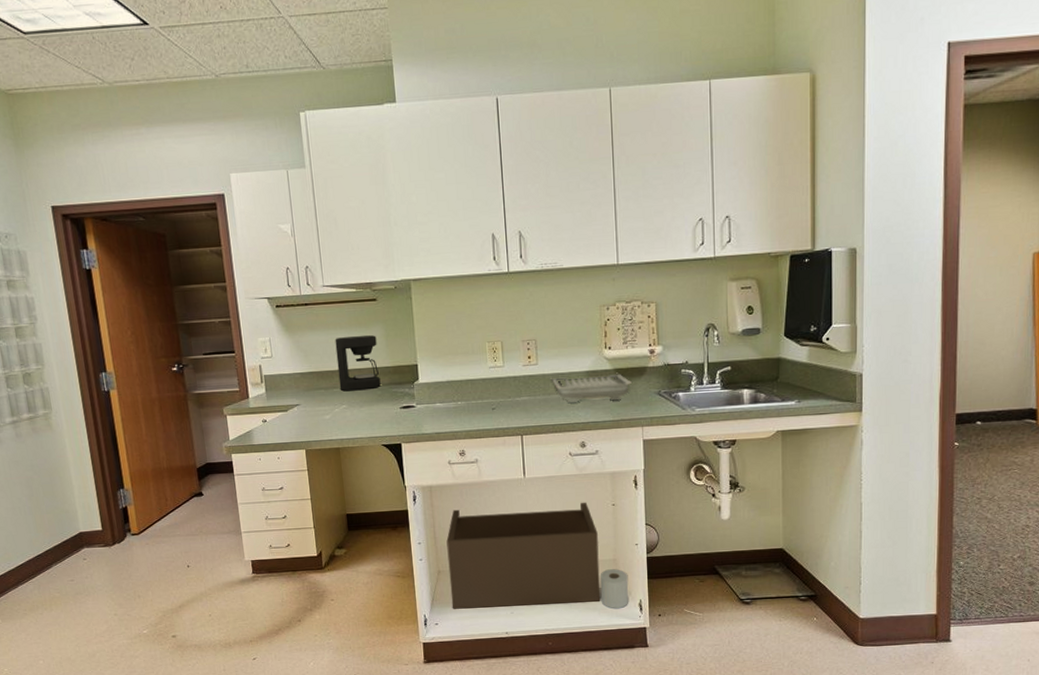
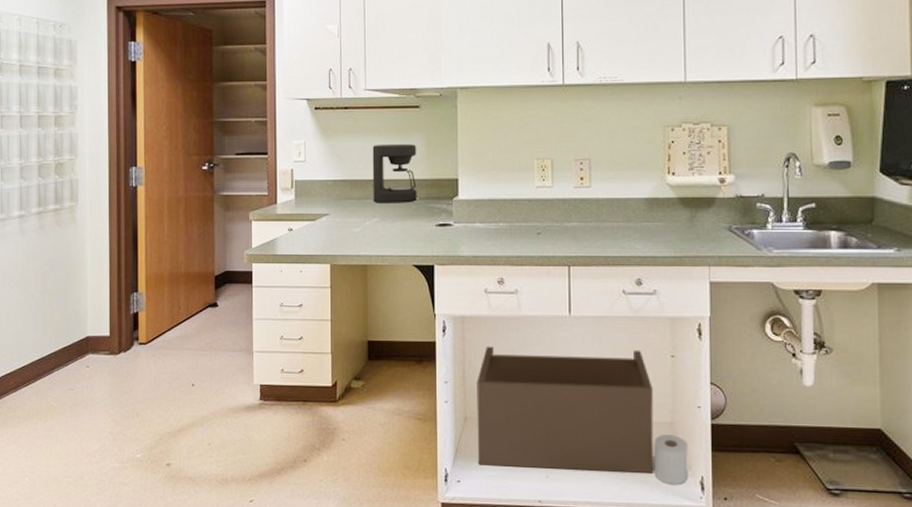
dish rack: present [550,372,632,404] -> none [605,202,698,234]

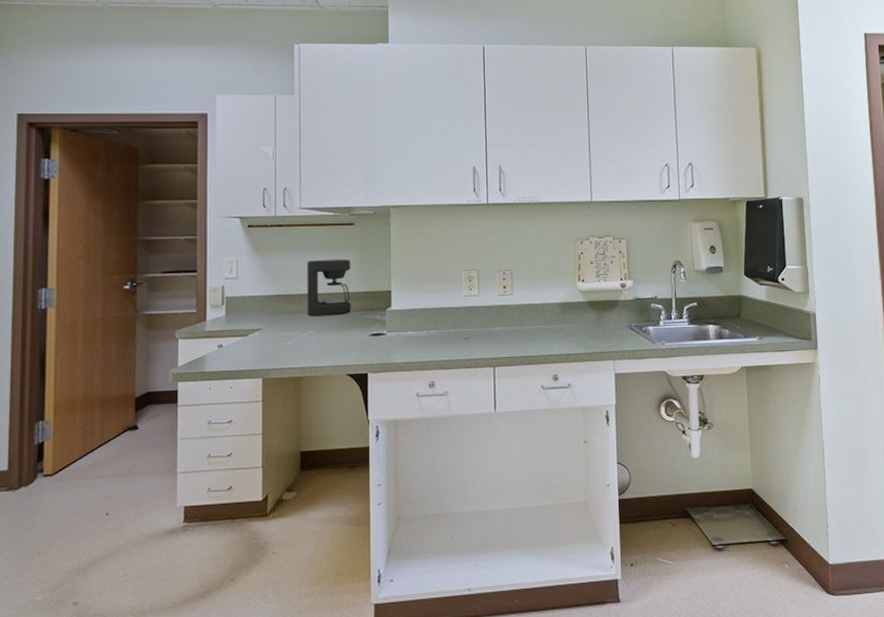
storage bin: present [476,346,654,473] -> none [409,438,571,562]
toilet paper roll: present [653,434,689,486] -> none [570,512,601,559]

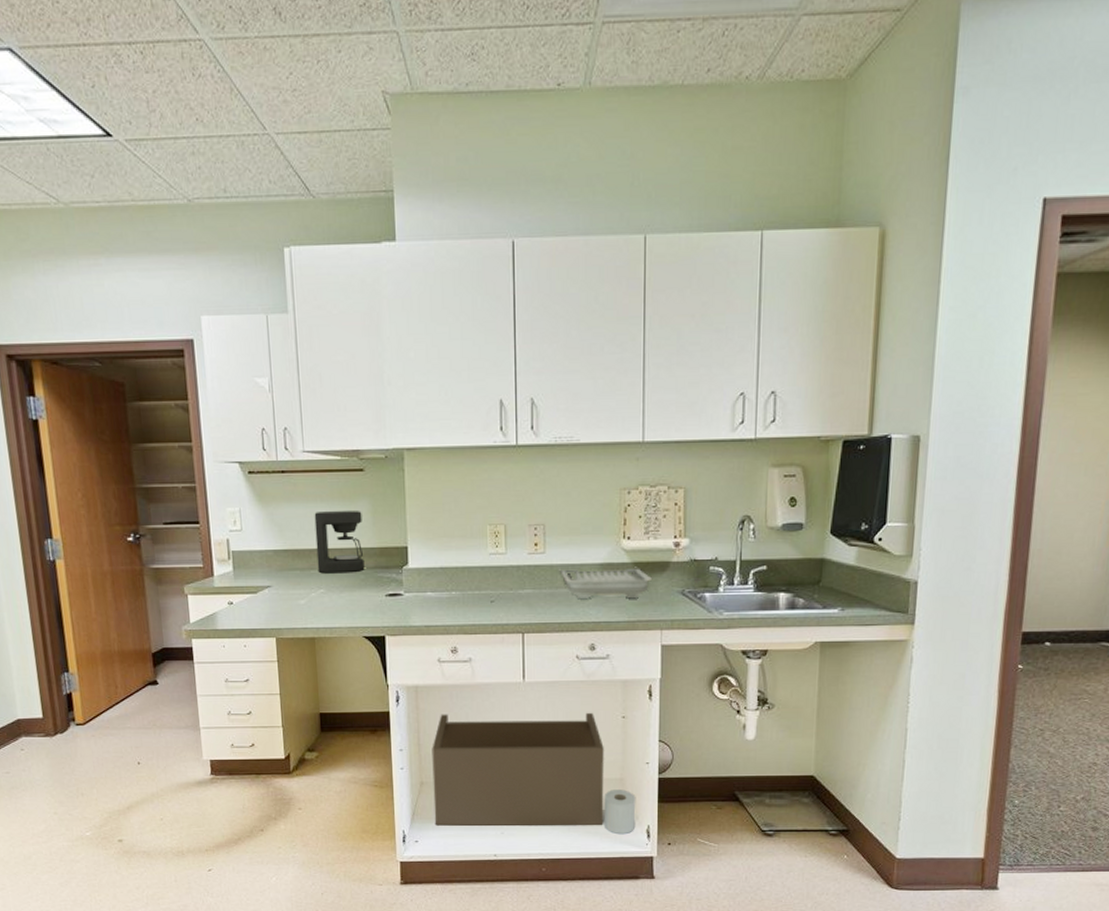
storage bin: none [409,438,571,562] -> present [432,712,604,826]
dish rack: none [525,305,604,335] -> present [559,566,652,600]
toilet paper roll: none [570,512,601,559] -> present [604,789,636,835]

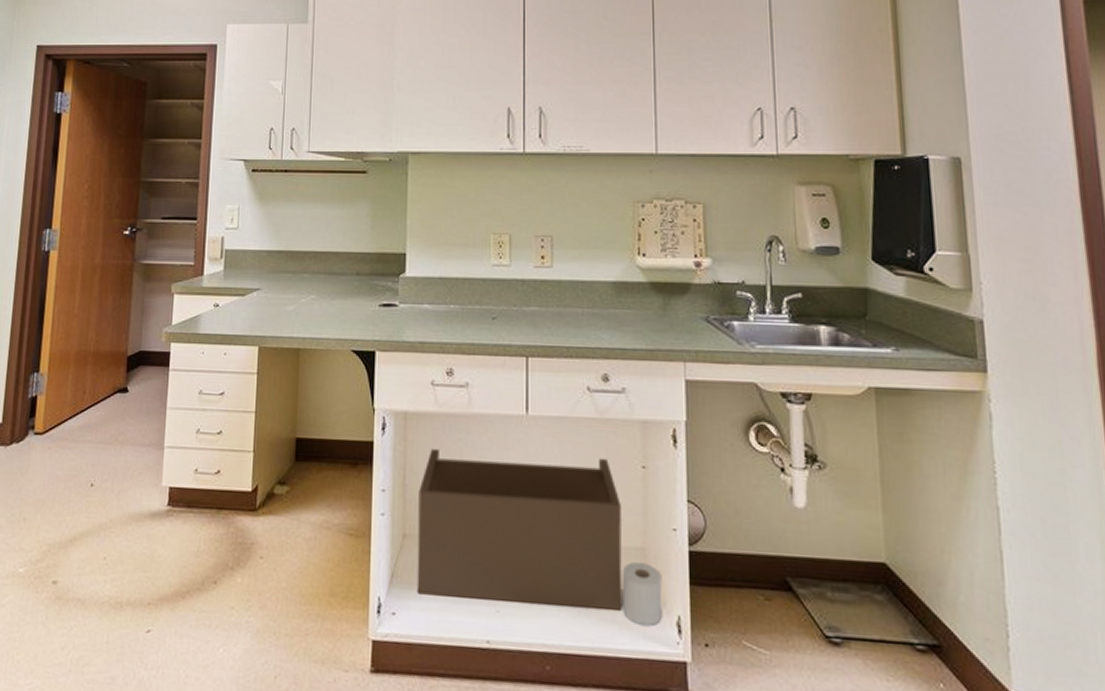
coffee maker: present [314,511,365,574] -> none [310,213,361,279]
dish rack: present [559,566,652,600] -> none [568,284,671,324]

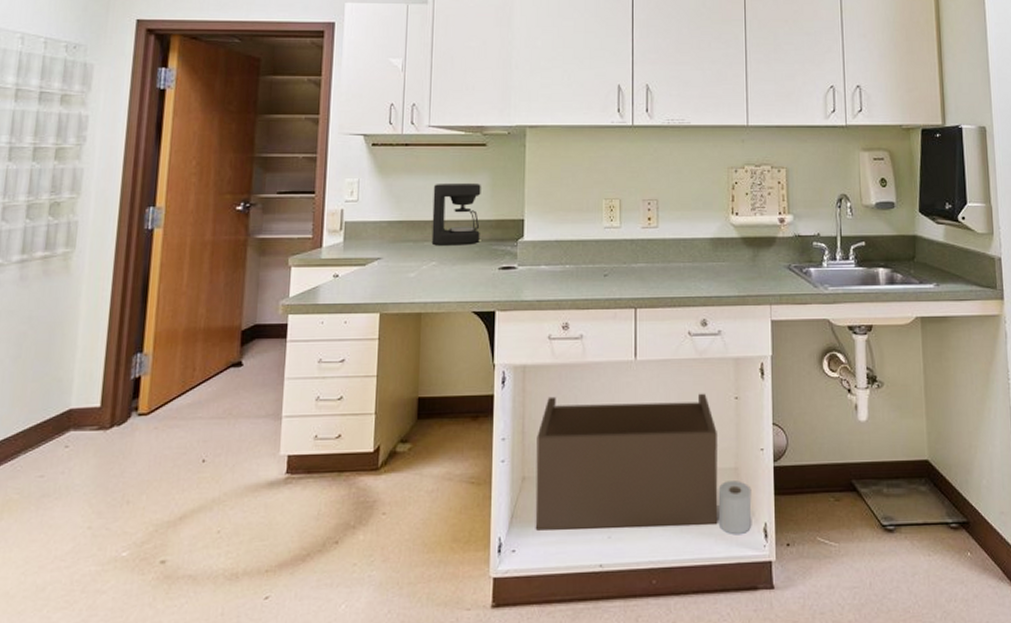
coffee maker: none [310,213,361,279] -> present [431,184,481,246]

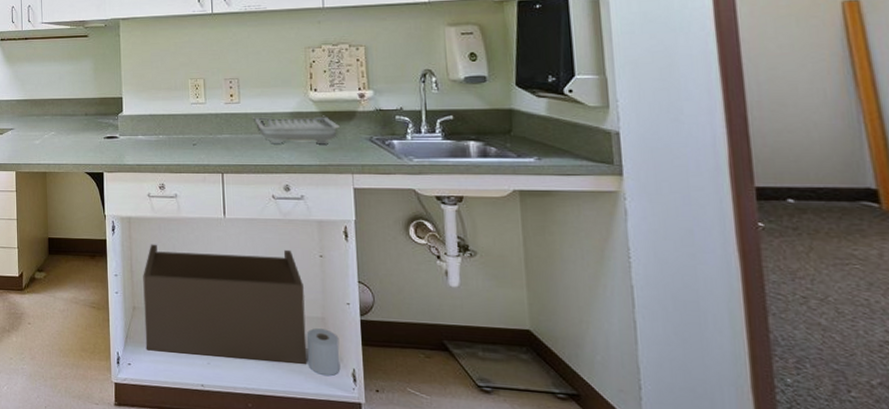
coffee maker: present [431,184,481,246] -> none [49,68,87,119]
dish rack: none [671,241,760,274] -> present [253,115,340,145]

